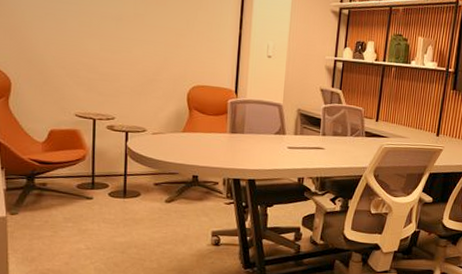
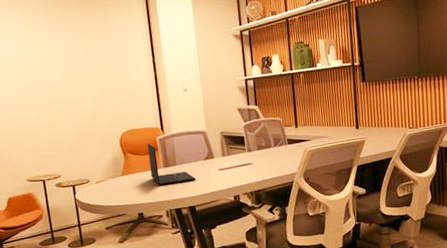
laptop: none [213,104,262,153] -> present [147,143,196,186]

